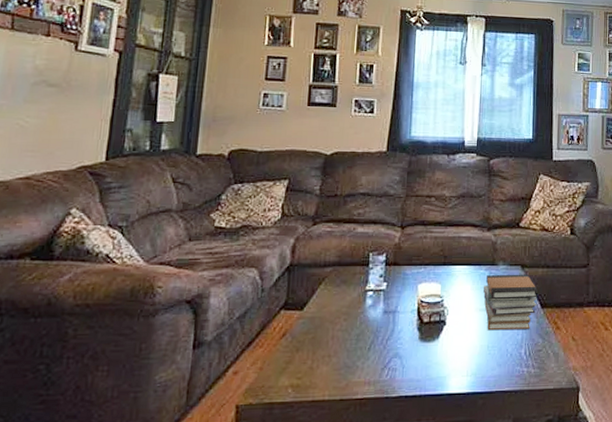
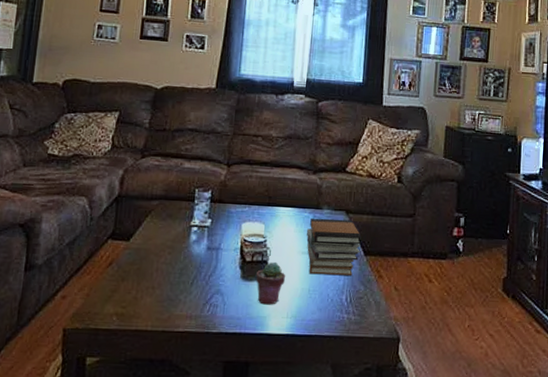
potted succulent: none [434,322,463,365] -> present [256,262,285,305]

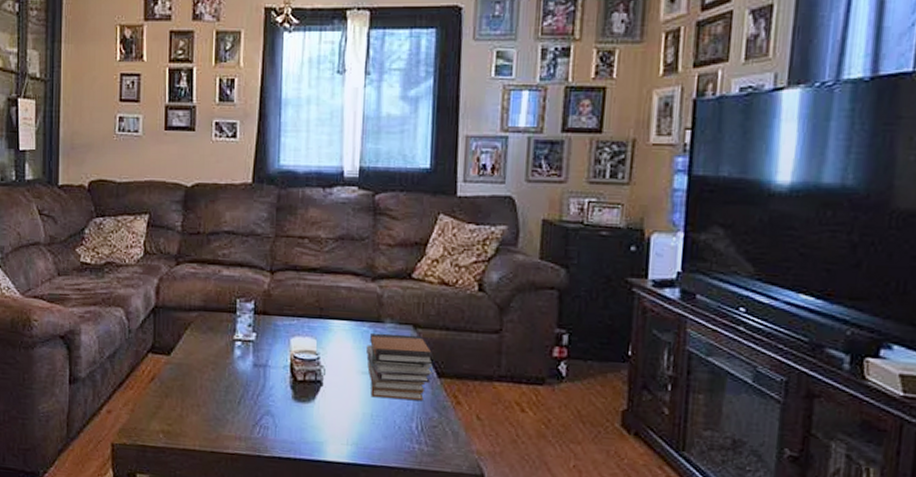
potted succulent: present [256,262,285,305] -> none [310,382,343,430]

